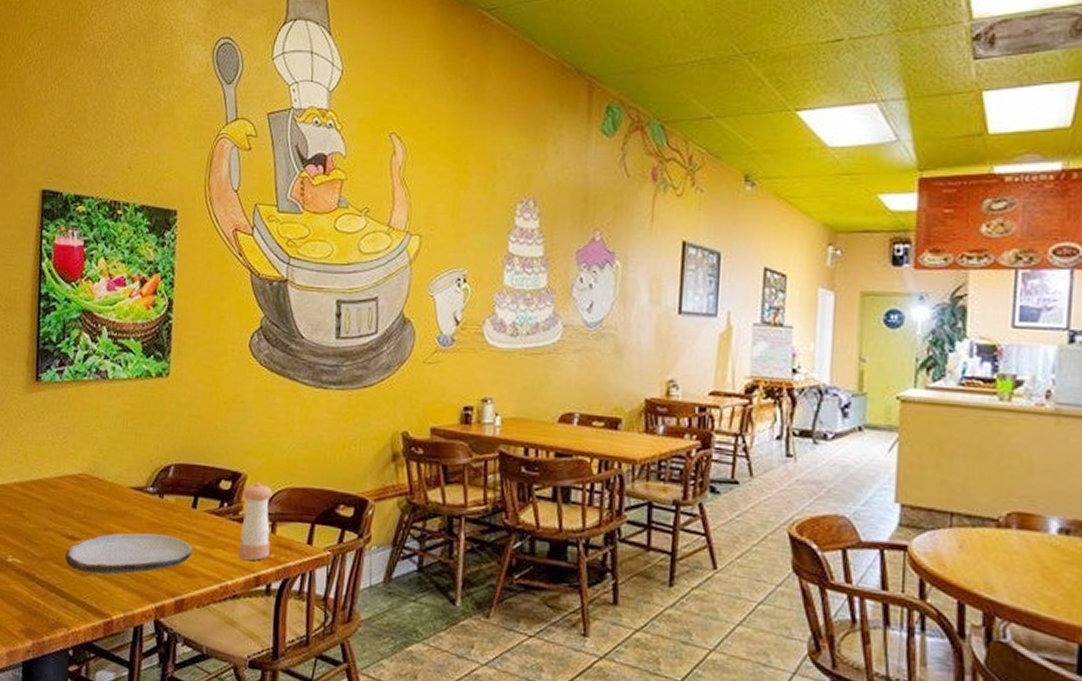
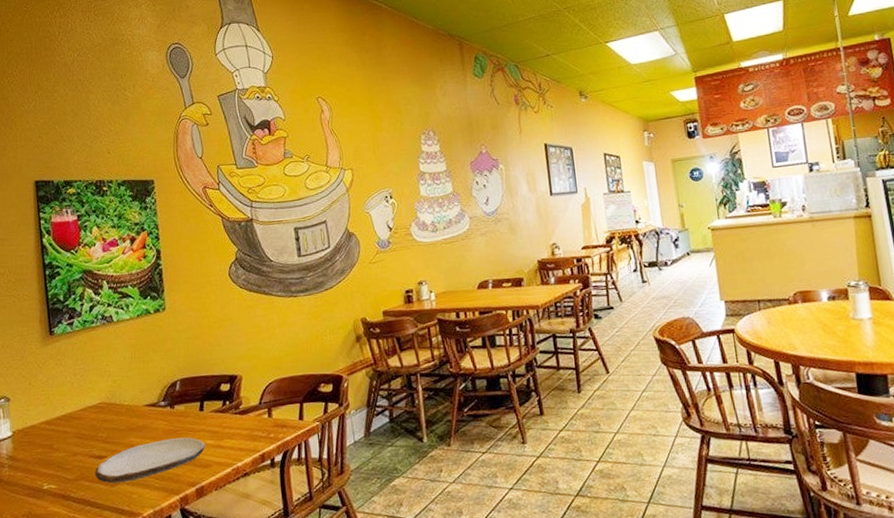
pepper shaker: present [238,482,272,561] -> none [240,379,270,444]

